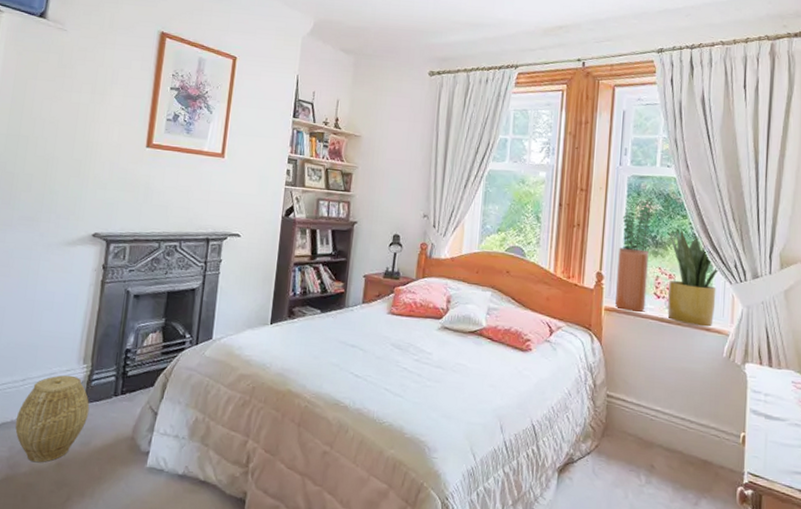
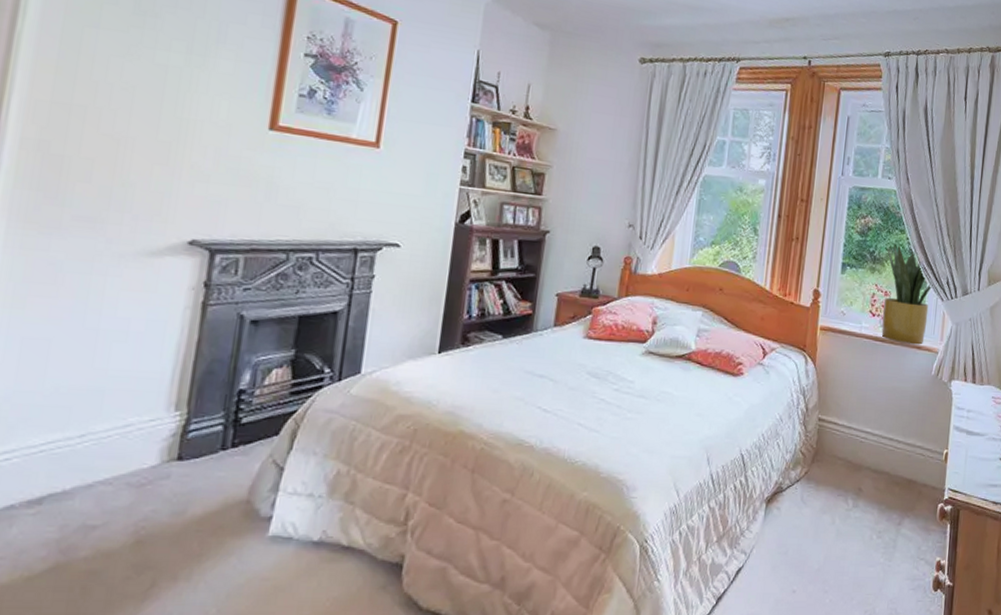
woven basket: present [15,375,90,463] -> none [68,426,185,543]
vase: present [614,198,654,313] -> none [830,211,874,332]

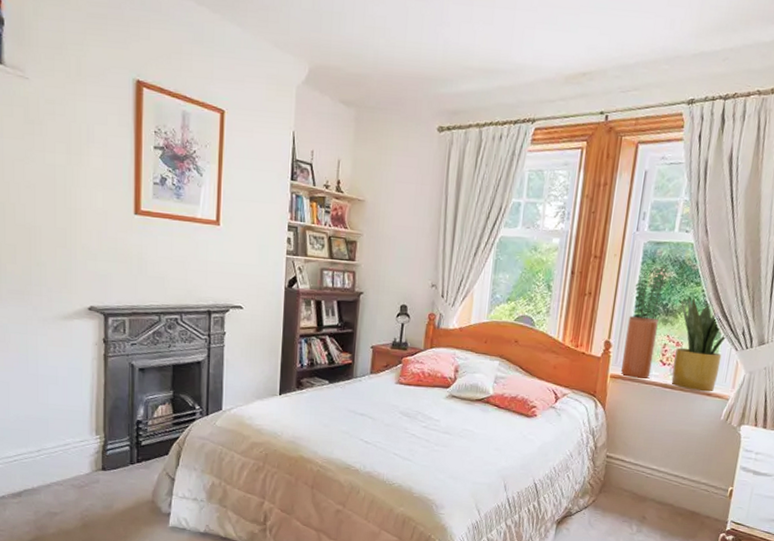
vase: none [830,211,874,332] -> present [620,264,668,380]

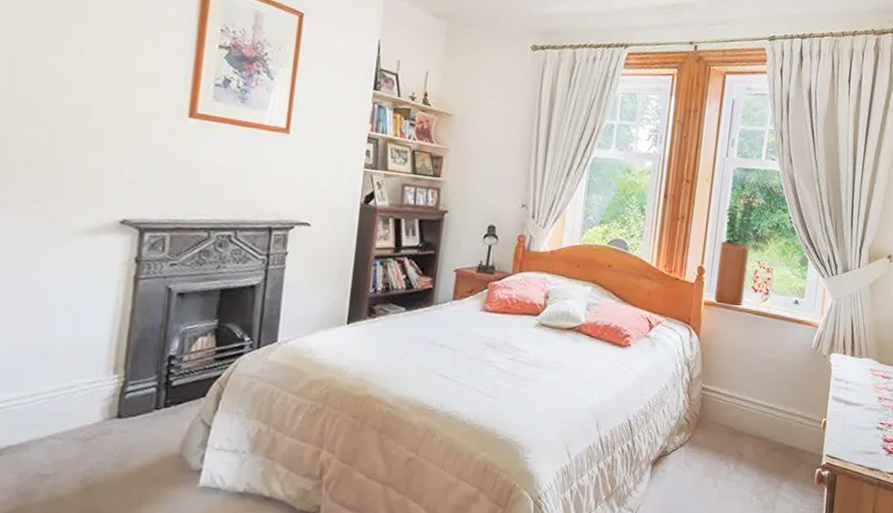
planter: present [671,297,728,392] -> none [763,224,814,320]

